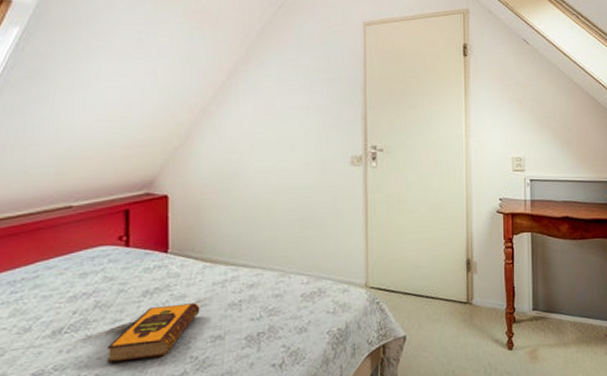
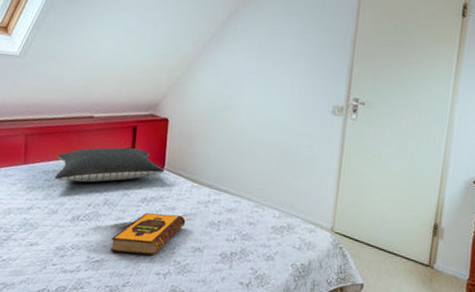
pillow: none [23,234,169,291] -> present [54,147,165,183]

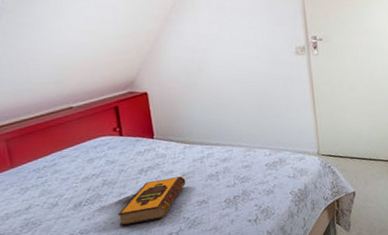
pillow: present [54,147,165,183] -> none [44,126,155,175]

